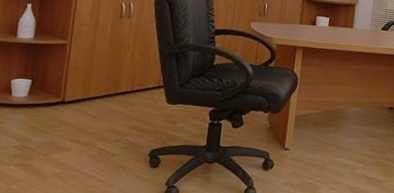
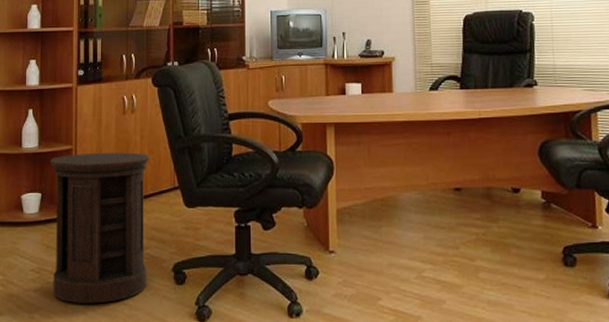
side table: none [33,48,140,179] -> present [50,152,150,304]

